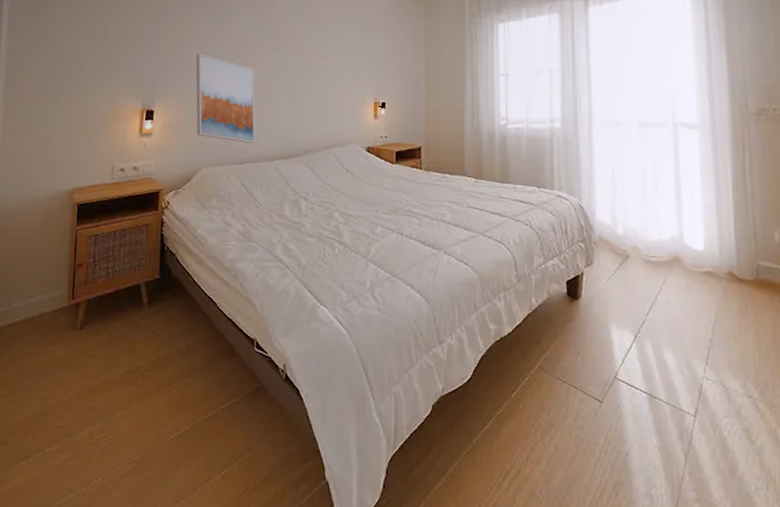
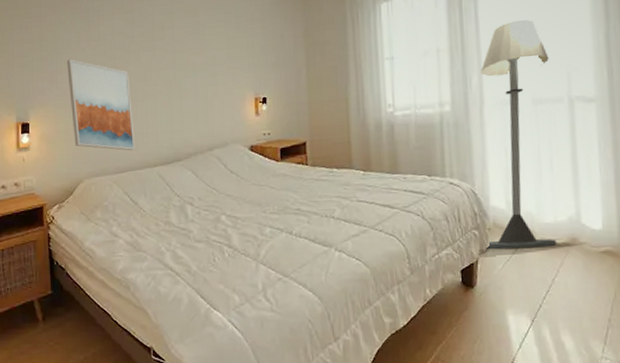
floor lamp: none [590,48,659,264] -> present [481,19,556,249]

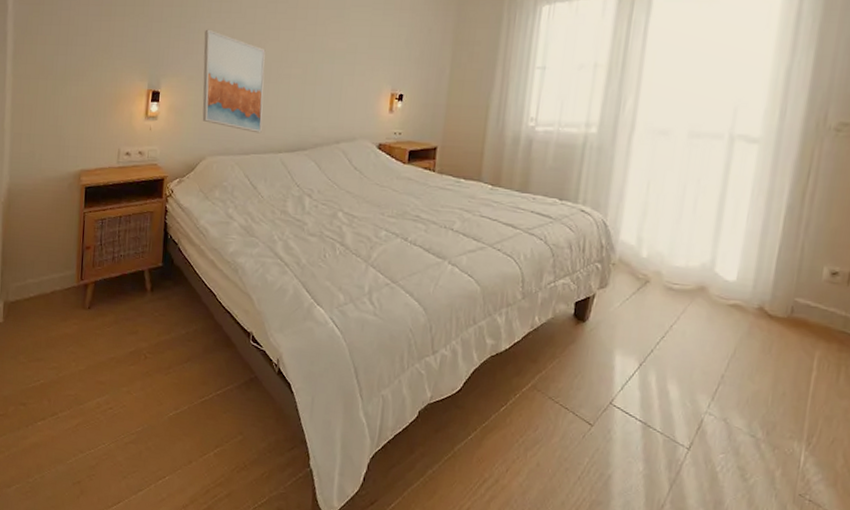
floor lamp: present [481,19,556,249] -> none [605,41,718,292]

